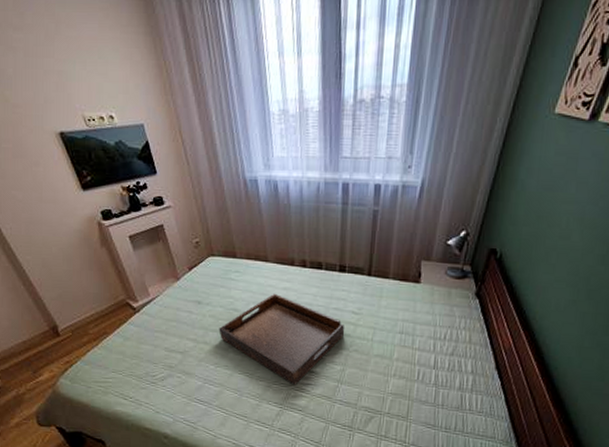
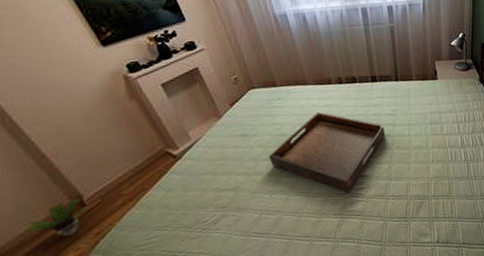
potted plant: none [15,326,63,359] -> present [24,197,90,237]

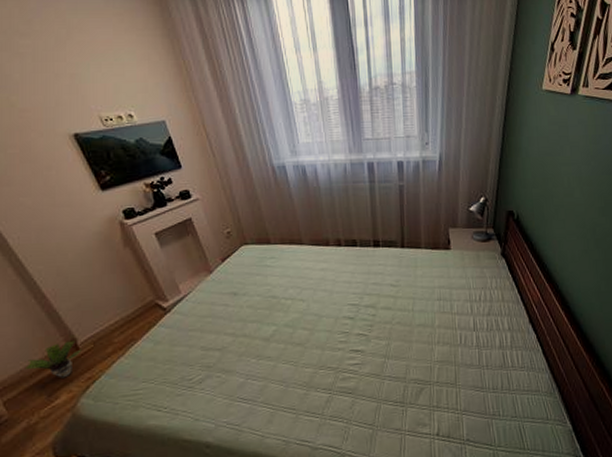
serving tray: present [268,111,386,193] -> none [258,275,386,368]

